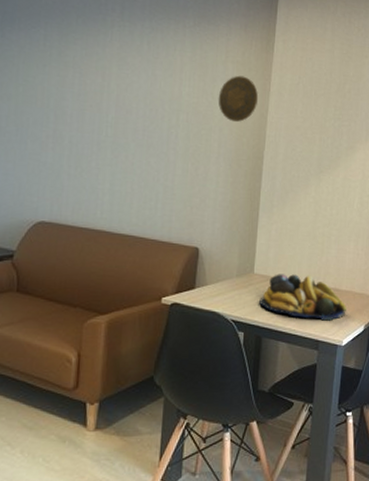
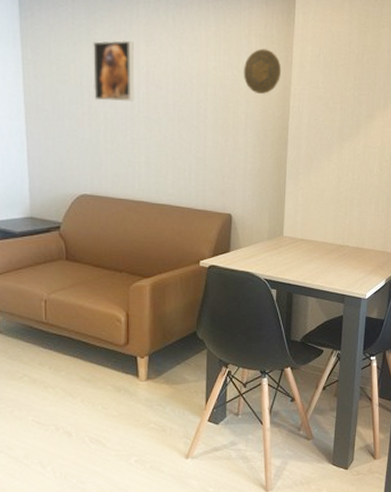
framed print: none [60,63,106,126] -> present [93,40,135,102]
fruit bowl: present [259,274,346,321] -> none [289,236,369,277]

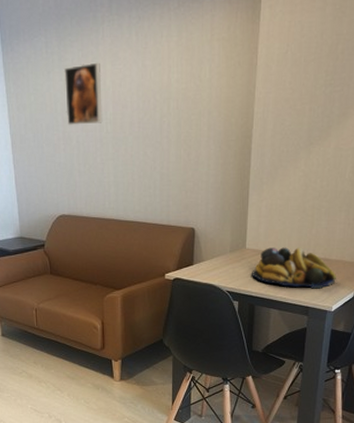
decorative plate: present [243,48,282,95] -> none [205,53,246,103]
fruit bowl: none [289,236,369,277] -> present [252,247,336,289]

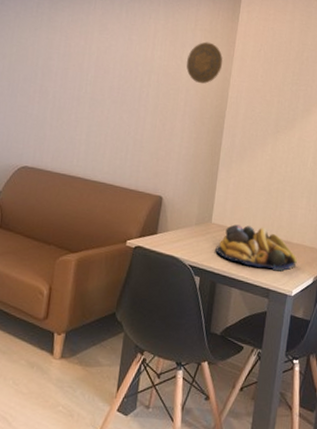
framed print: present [64,62,103,125] -> none [46,28,88,83]
decorative plate: none [205,53,246,103] -> present [186,42,223,84]

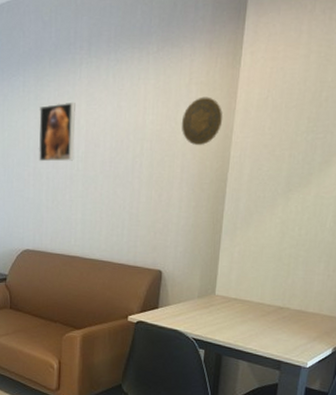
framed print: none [46,28,88,83] -> present [38,102,76,162]
fruit bowl: present [215,224,297,272] -> none [220,295,313,343]

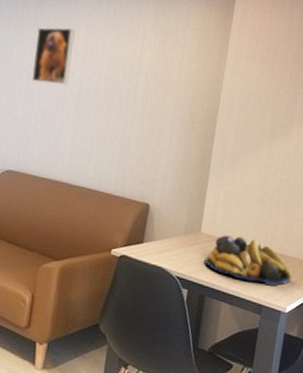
decorative plate: present [181,97,223,146] -> none [176,41,216,86]
fruit bowl: none [220,295,313,343] -> present [204,235,292,286]

